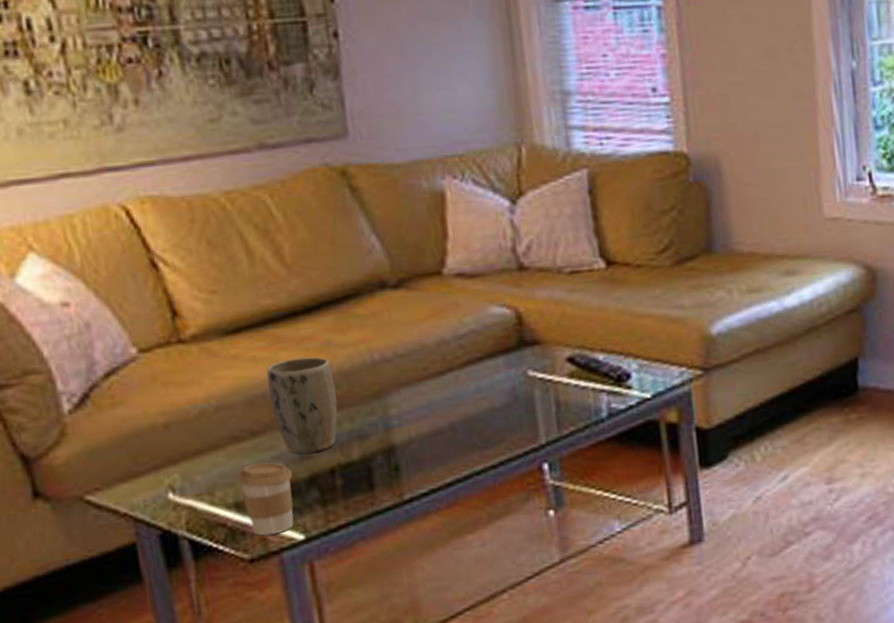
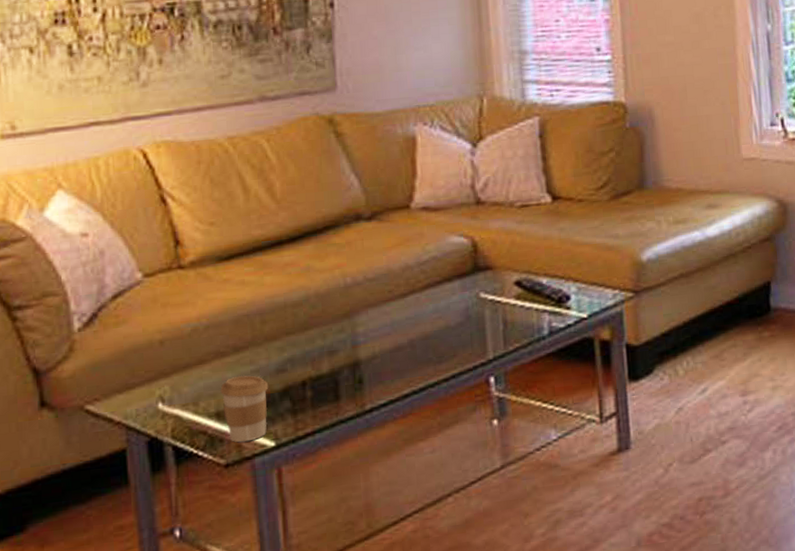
plant pot: present [266,356,338,454] -> none [253,280,312,368]

